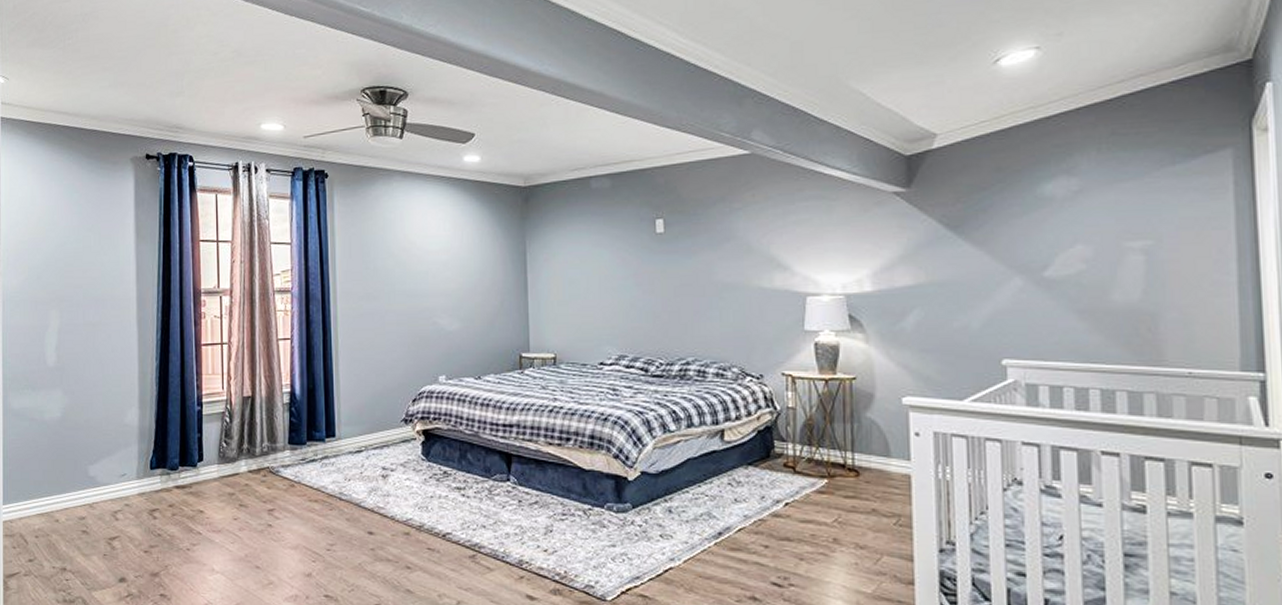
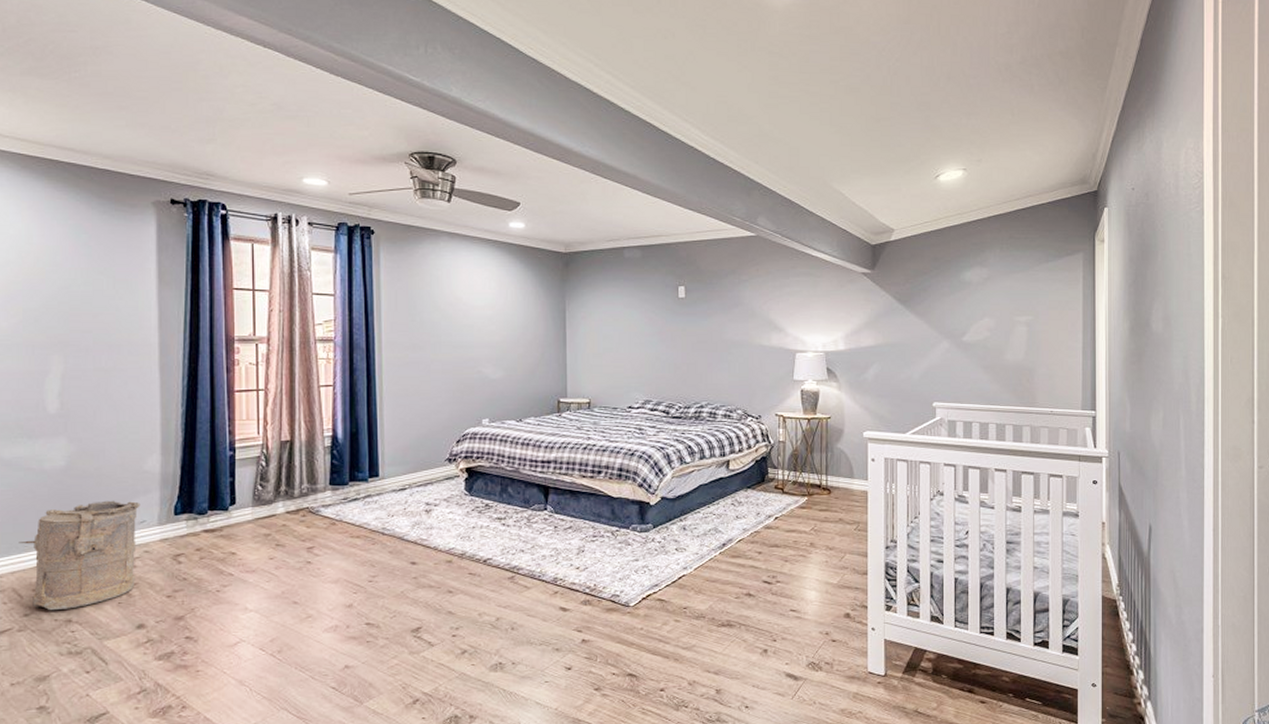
laundry hamper: none [25,452,122,558] -> present [19,500,140,611]

